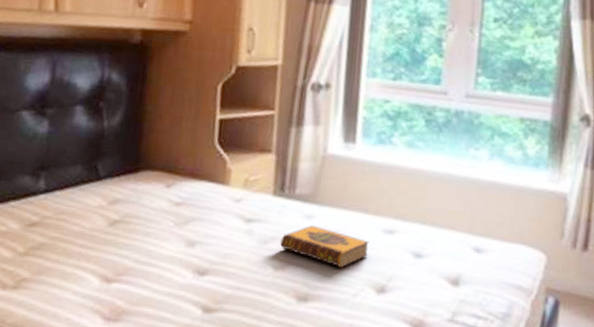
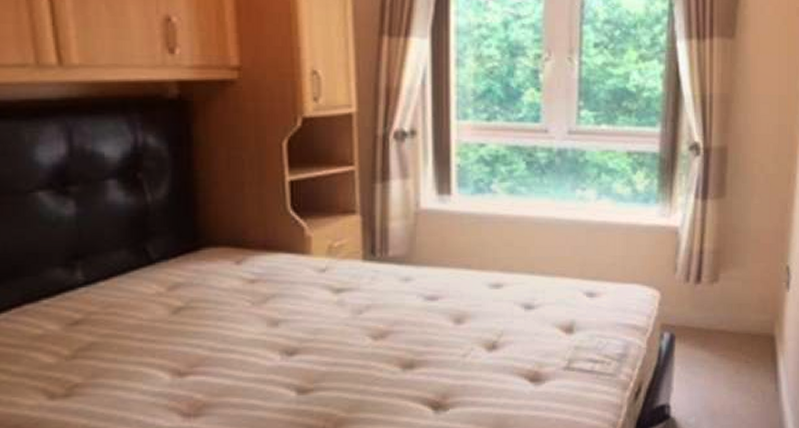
hardback book: present [280,225,369,269] -> none [377,287,475,330]

